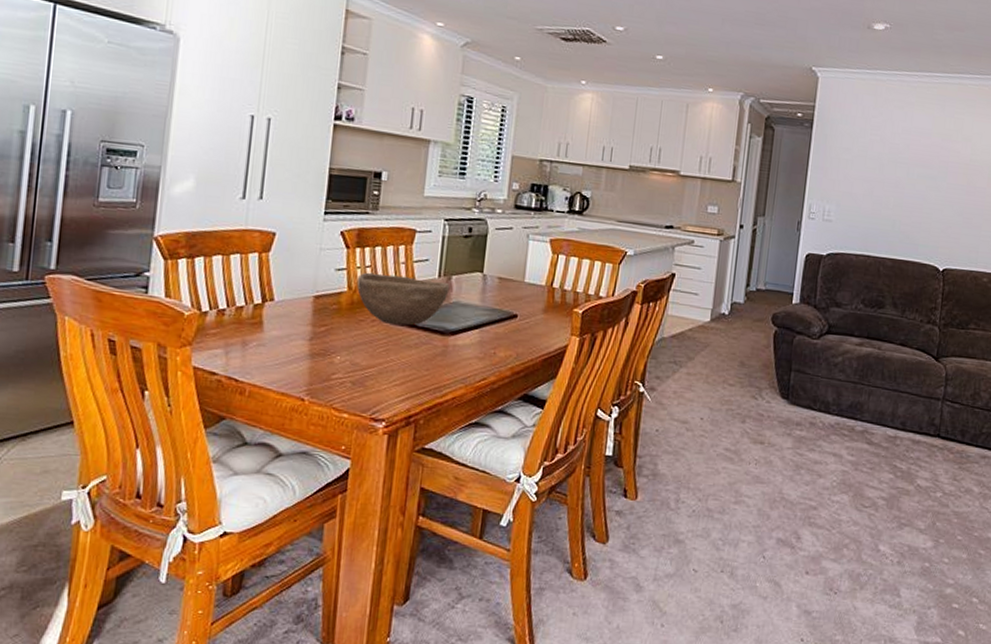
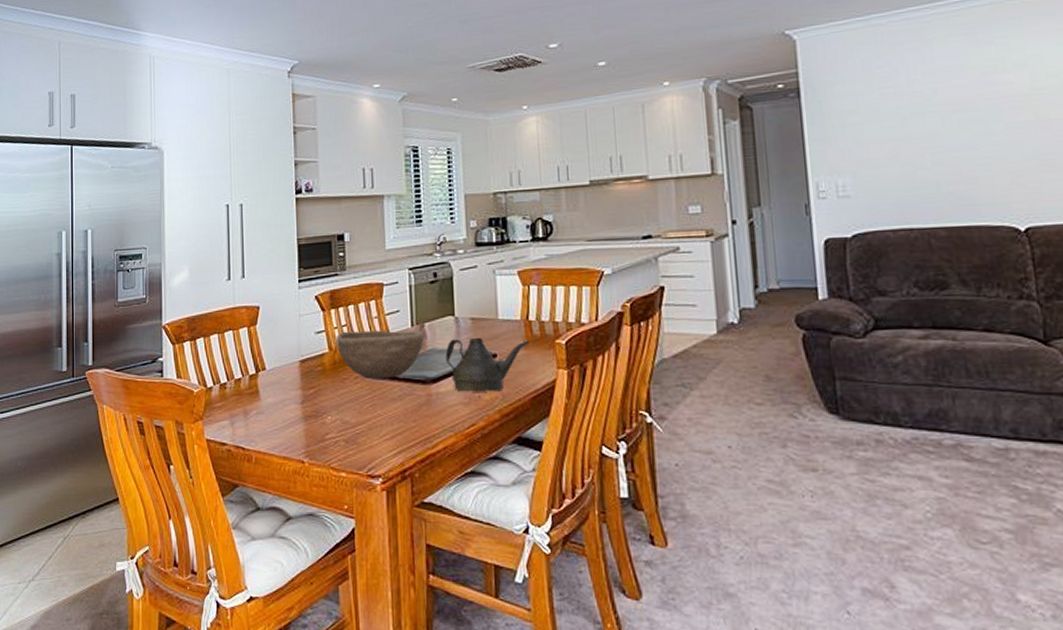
teapot: none [467,295,550,350] -> present [445,337,530,392]

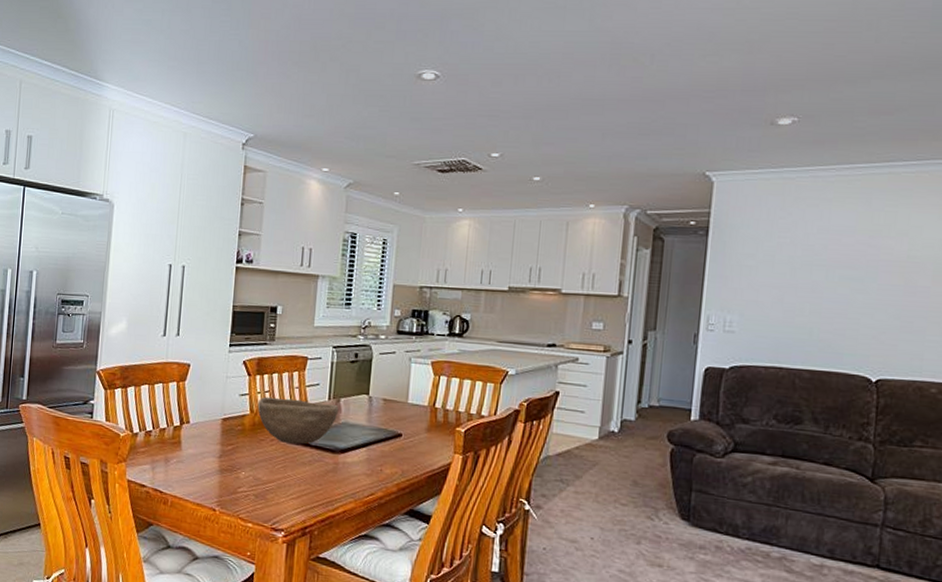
teapot: present [445,337,530,392] -> none [355,416,433,467]

